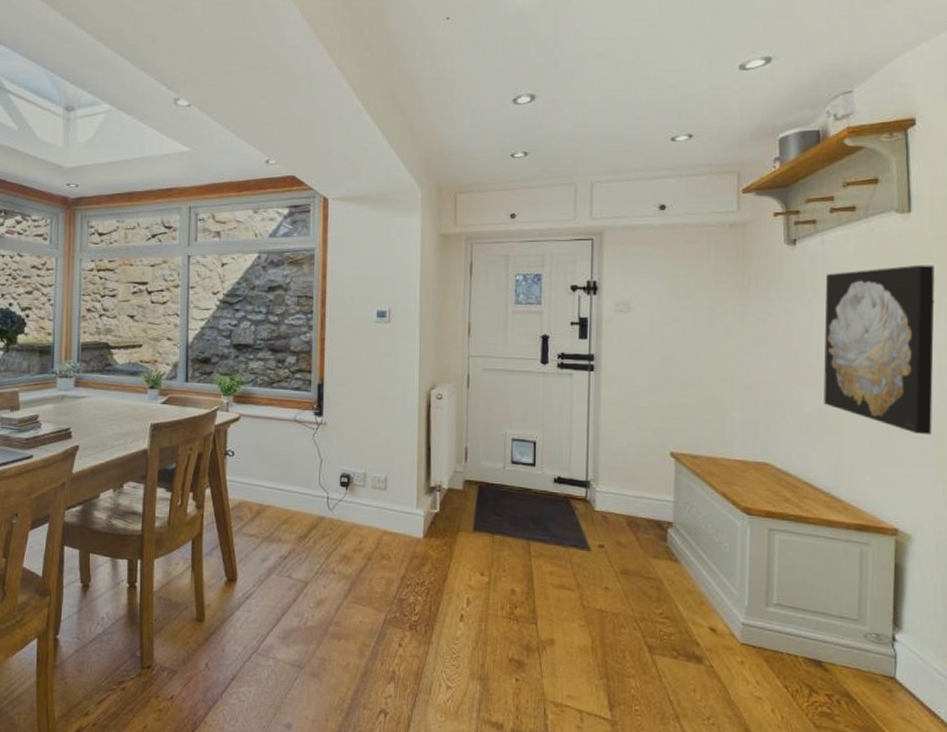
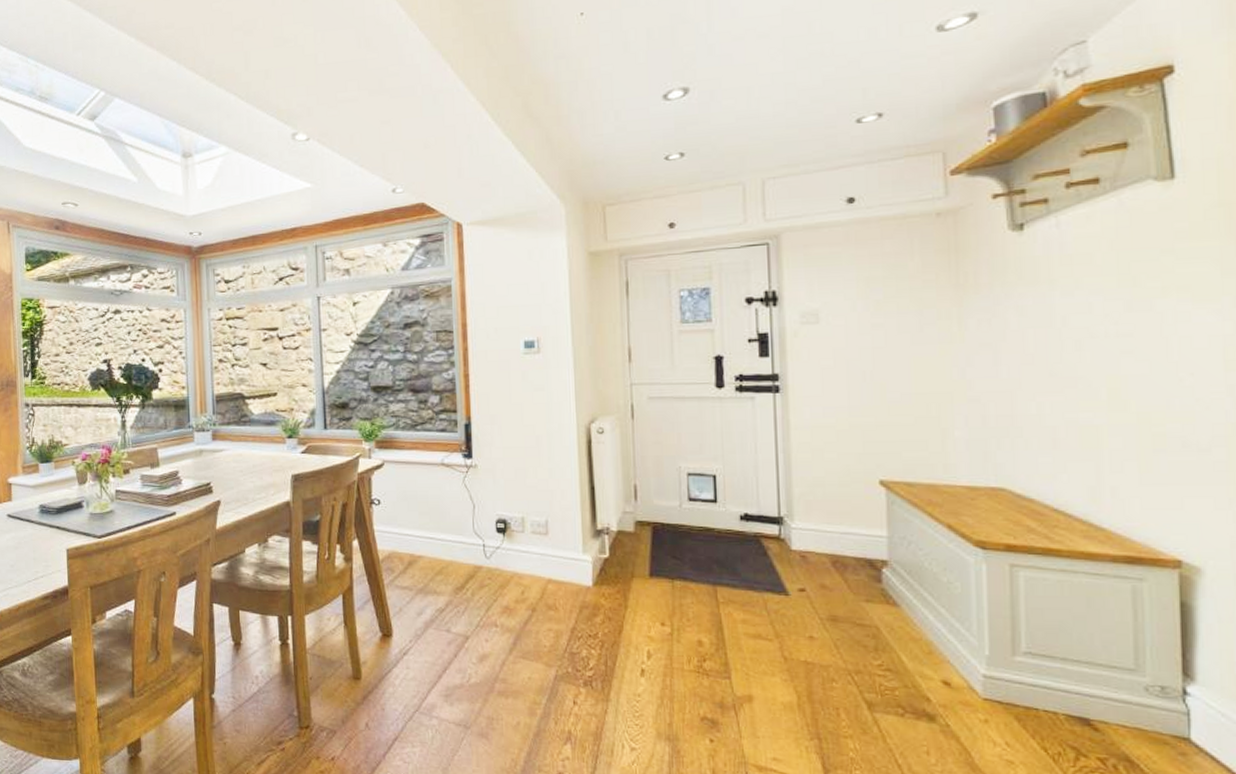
wall art: present [823,264,935,435] -> none [1066,240,1221,446]

